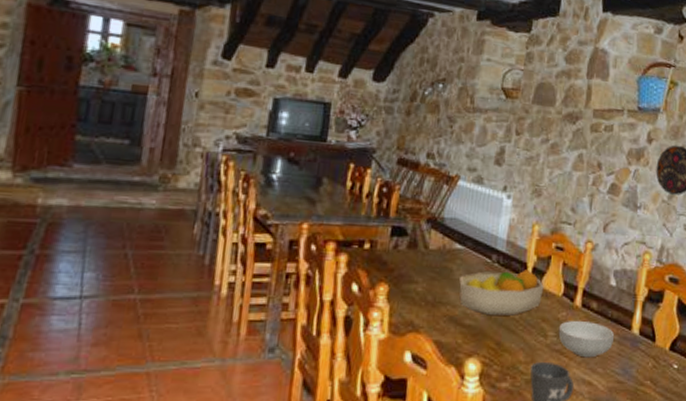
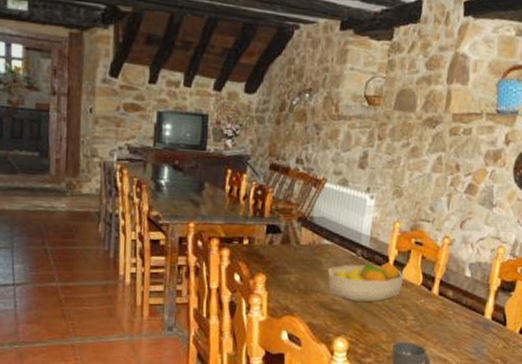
cereal bowl: present [558,320,615,358] -> none [417,306,469,339]

